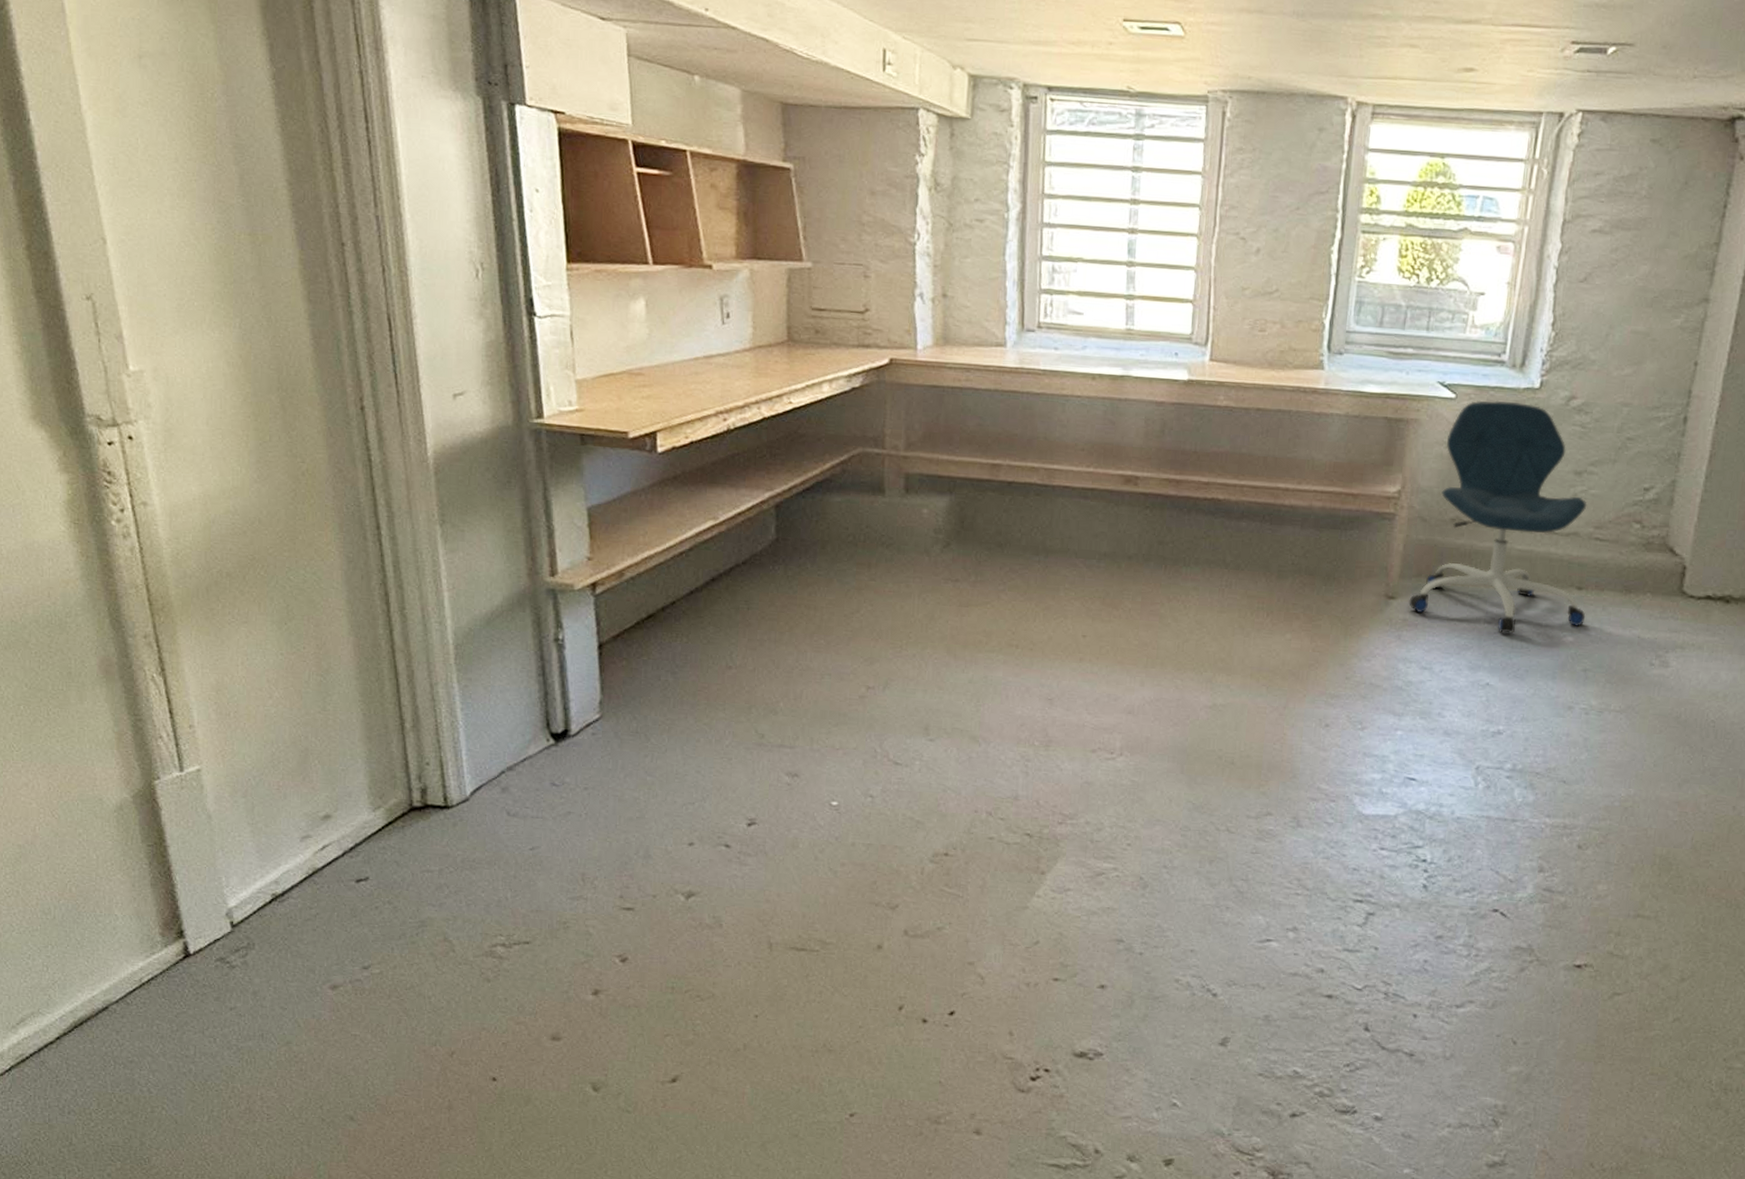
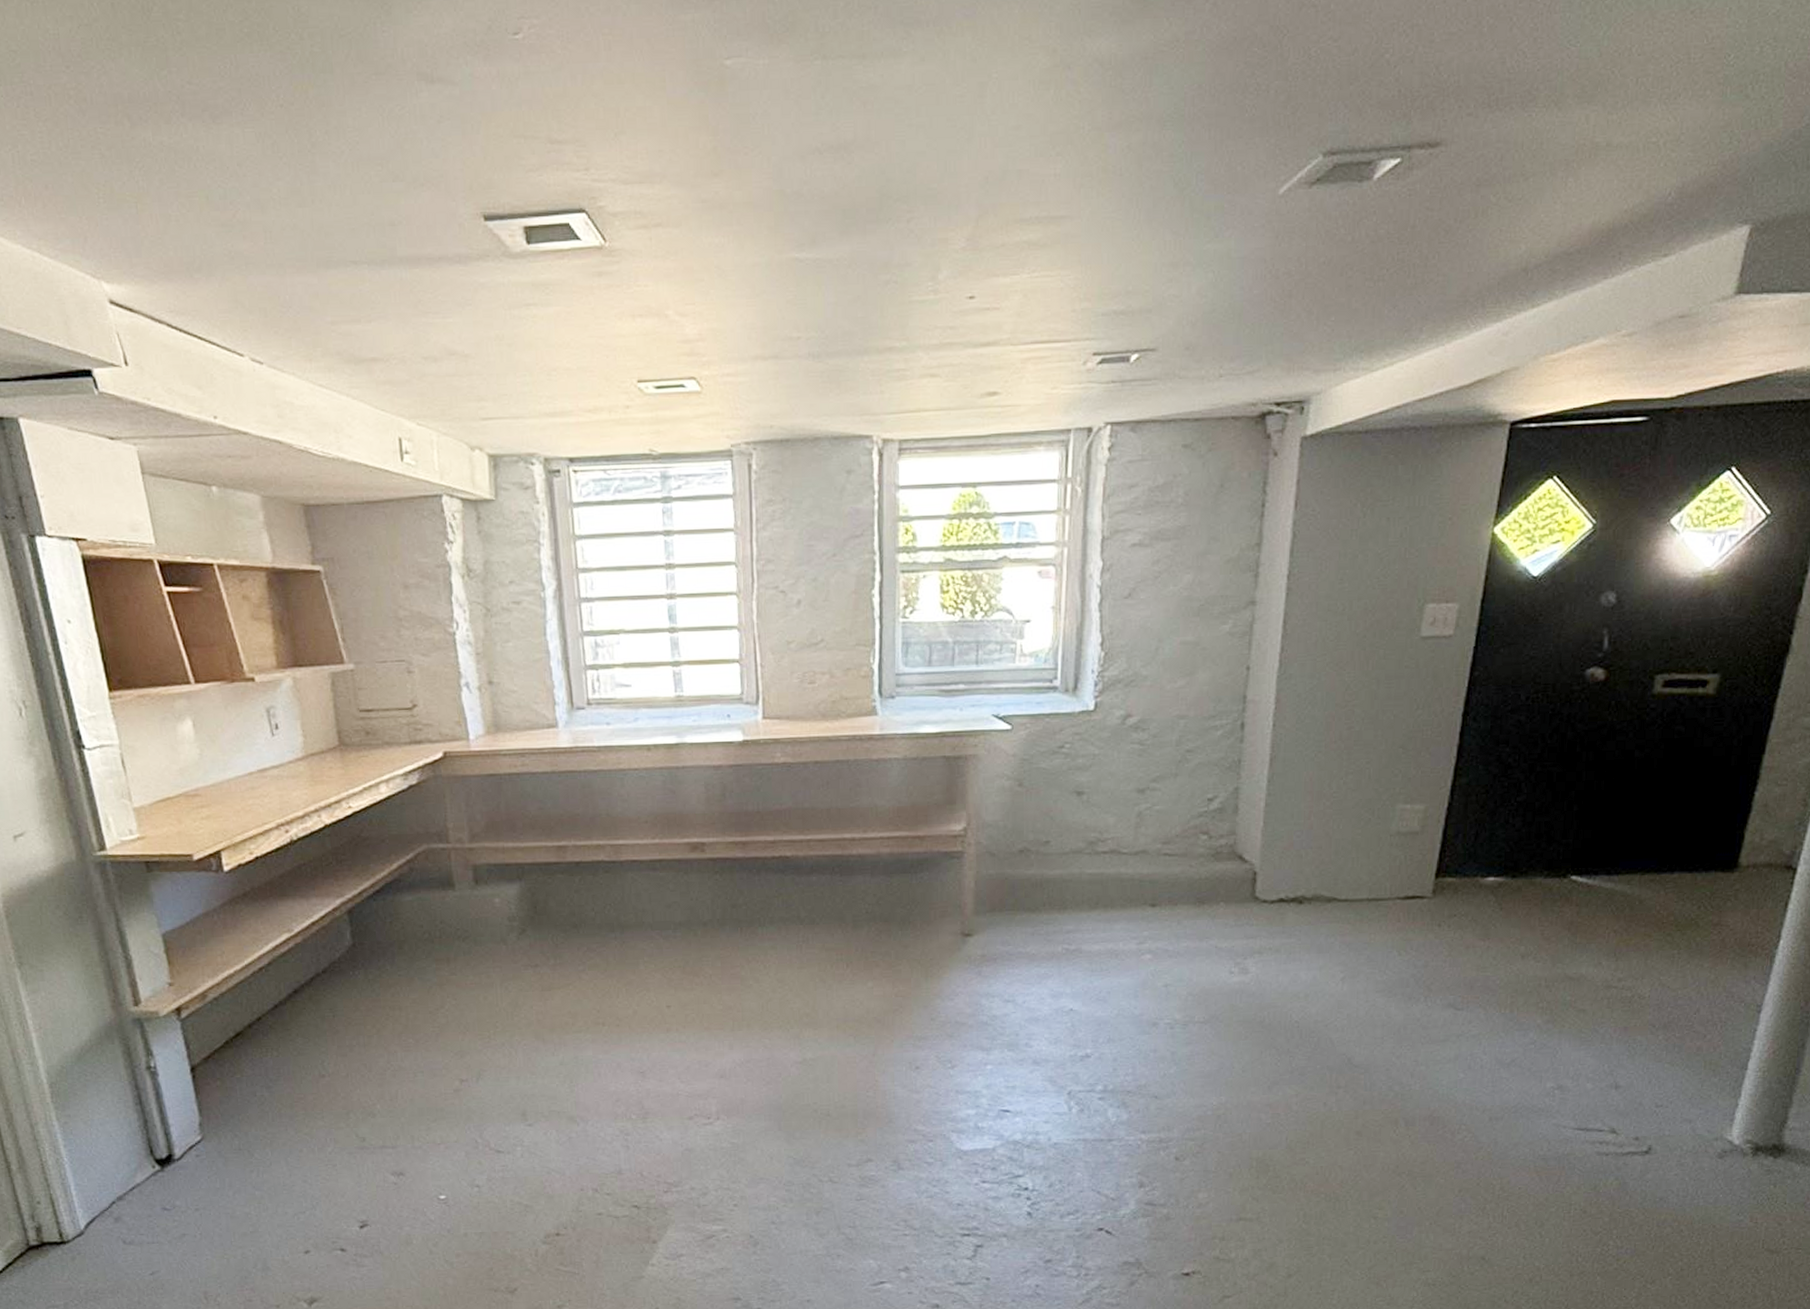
office chair: present [1409,400,1587,635] -> none [985,727,1162,959]

